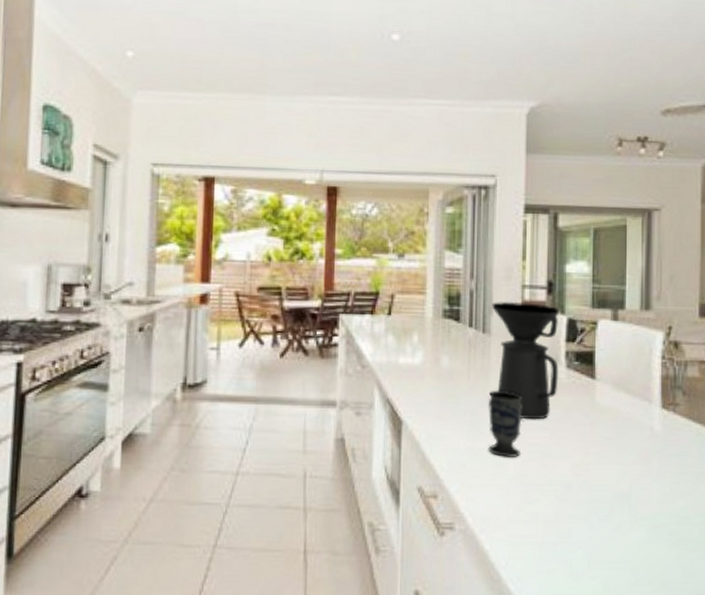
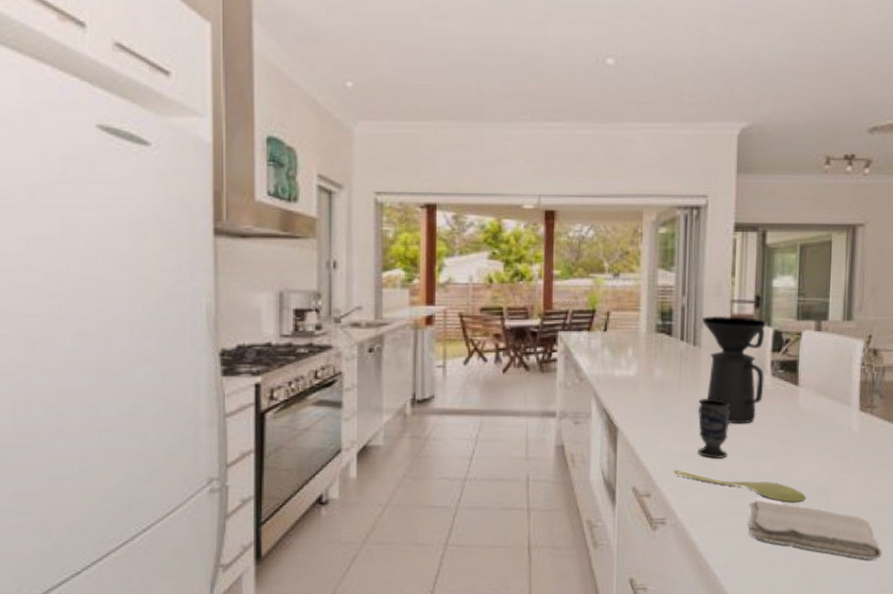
spoon: none [462,469,606,509] -> present [673,470,806,503]
washcloth: none [545,503,691,575] -> present [749,499,882,559]

